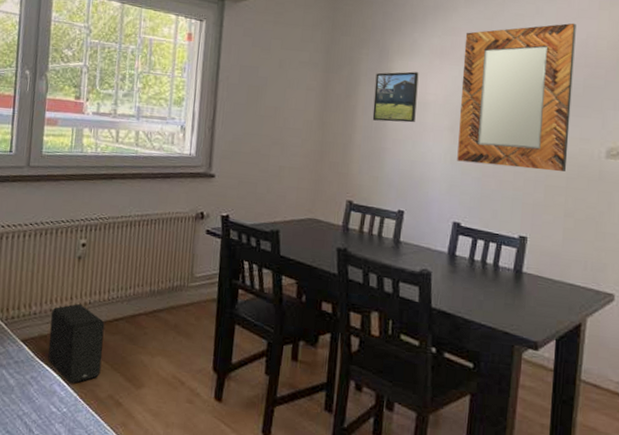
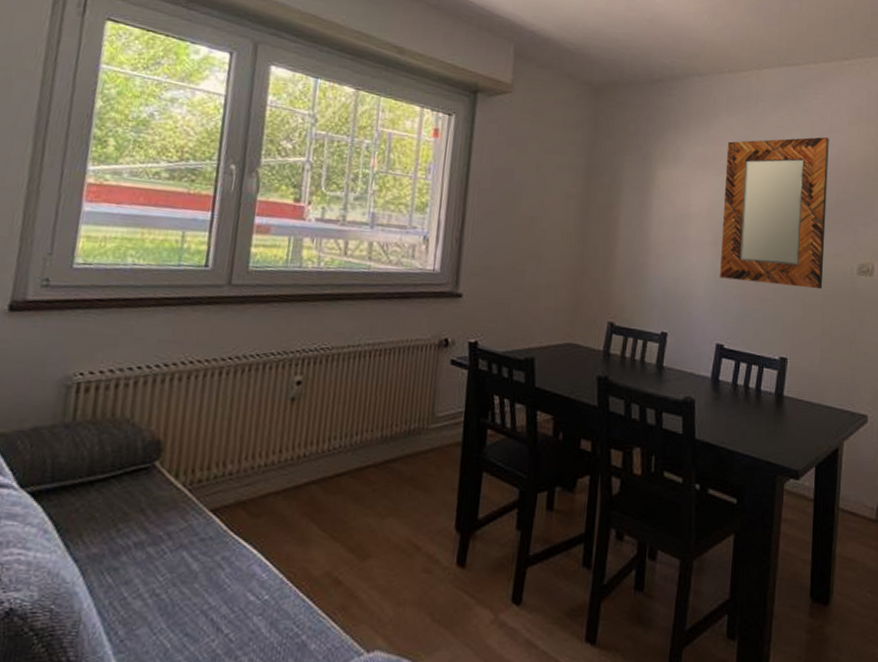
speaker: present [48,303,105,384] -> none [246,457,323,563]
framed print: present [372,71,419,123] -> none [635,181,682,236]

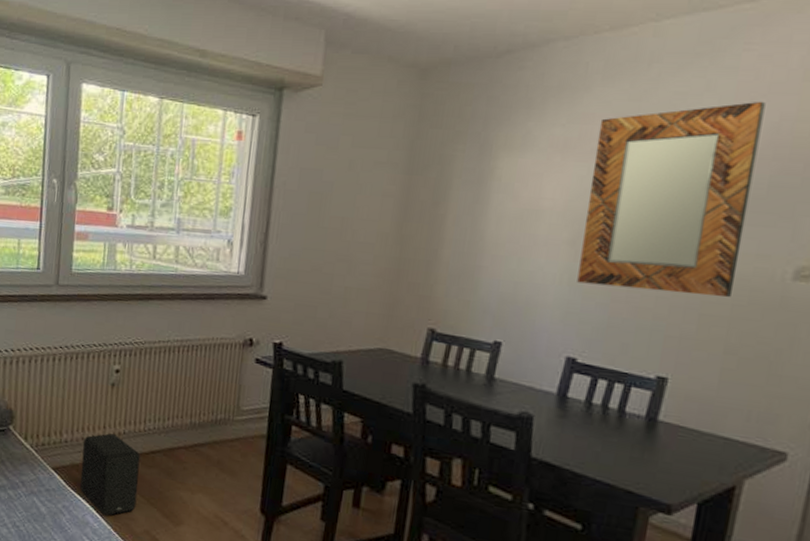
speaker: none [246,457,323,563] -> present [80,433,141,517]

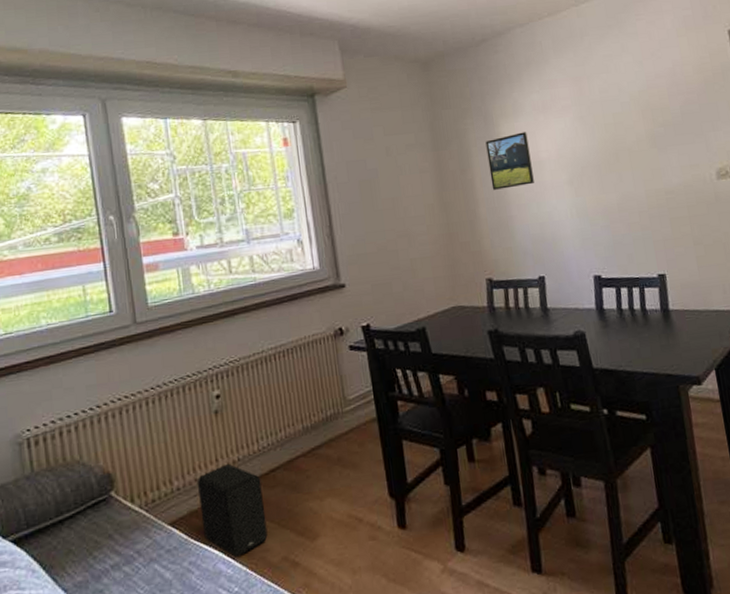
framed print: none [465,171,532,235] -> present [485,132,534,190]
home mirror: present [577,101,766,298] -> none [562,54,685,214]

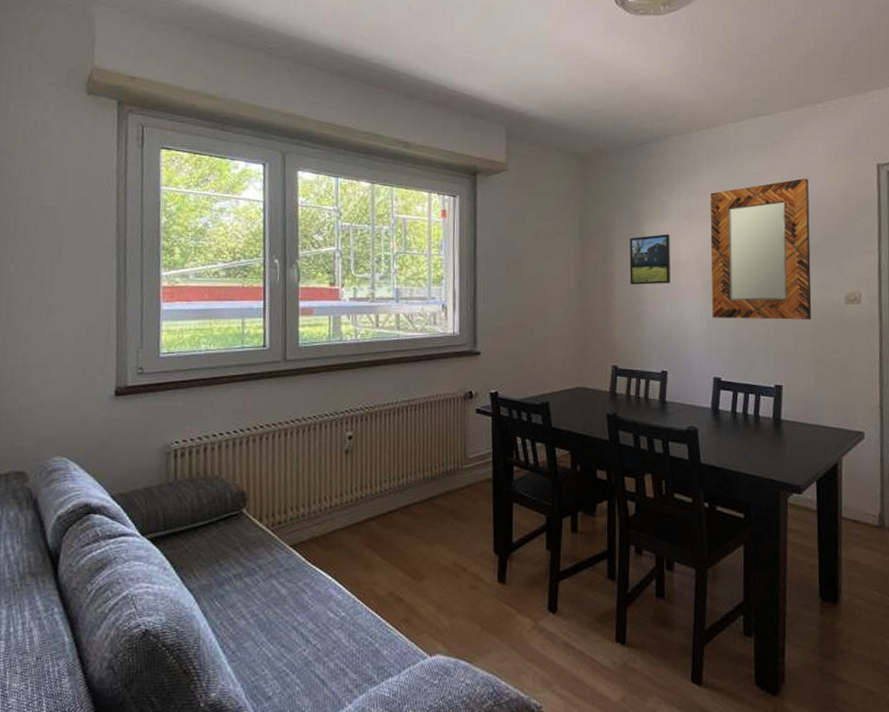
speaker: present [196,463,268,558] -> none [320,499,379,586]
home mirror: none [562,54,685,214] -> present [710,178,812,320]

